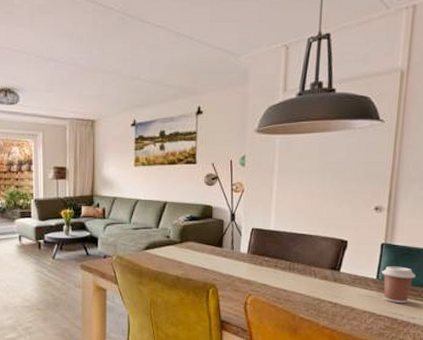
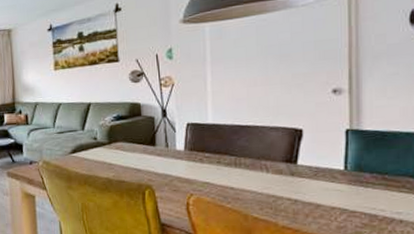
coffee cup: present [381,266,416,304] -> none [350,154,395,197]

